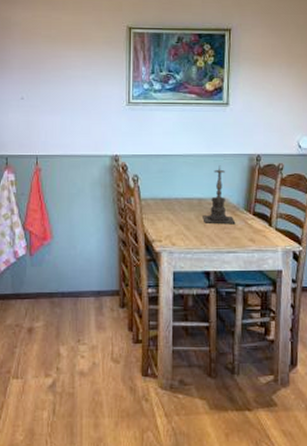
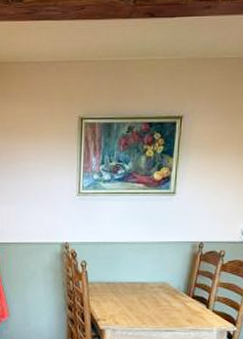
candle holder: present [202,165,236,225] -> none [144,252,175,307]

